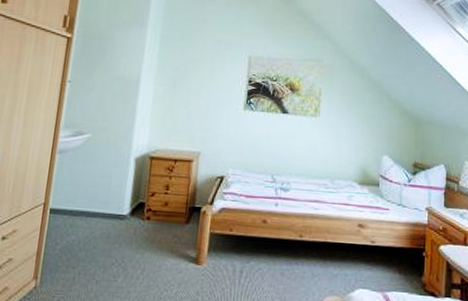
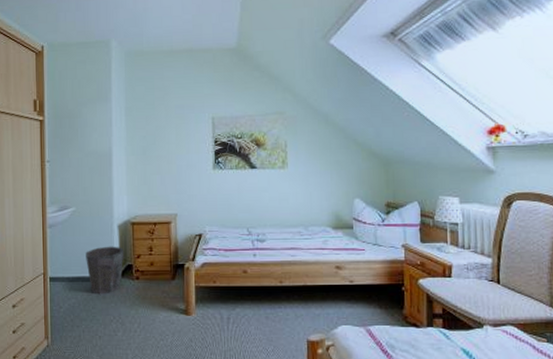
waste bin: none [94,180,138,233] -> present [86,246,124,295]

